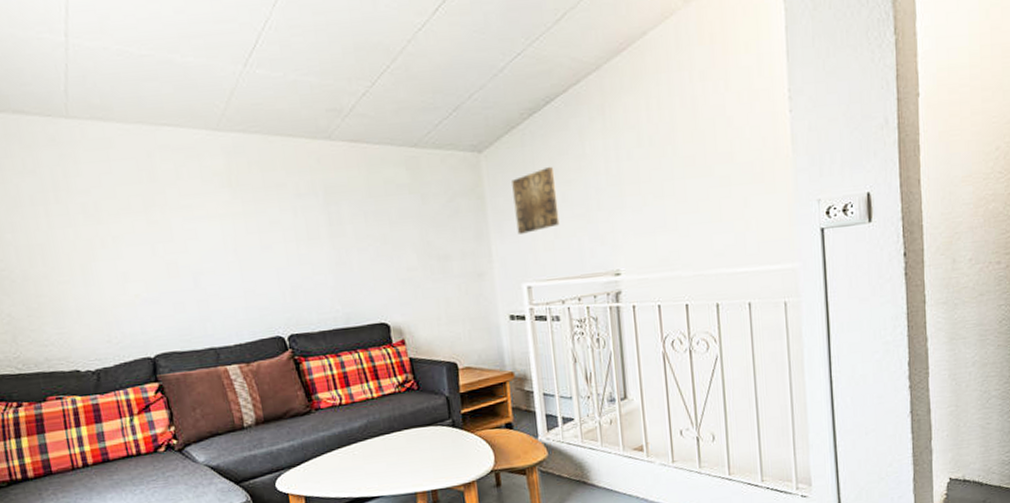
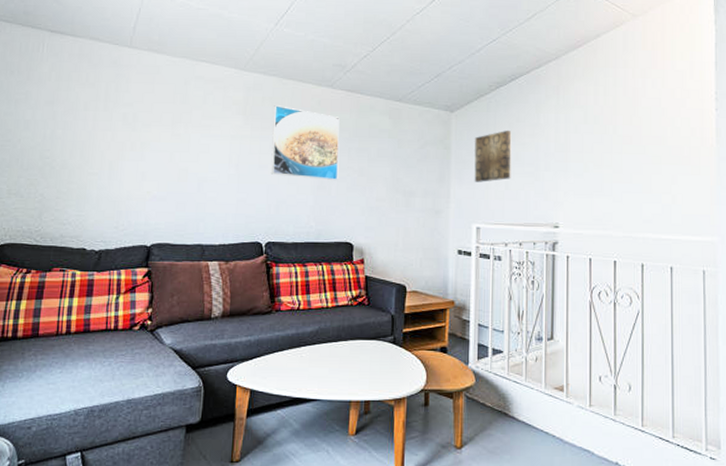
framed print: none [264,170,359,256] -> present [270,105,340,180]

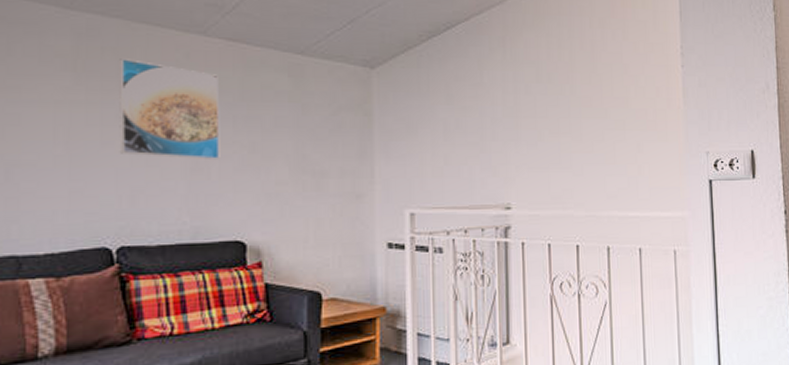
wall art: present [474,130,512,182] -> none [404,90,451,157]

